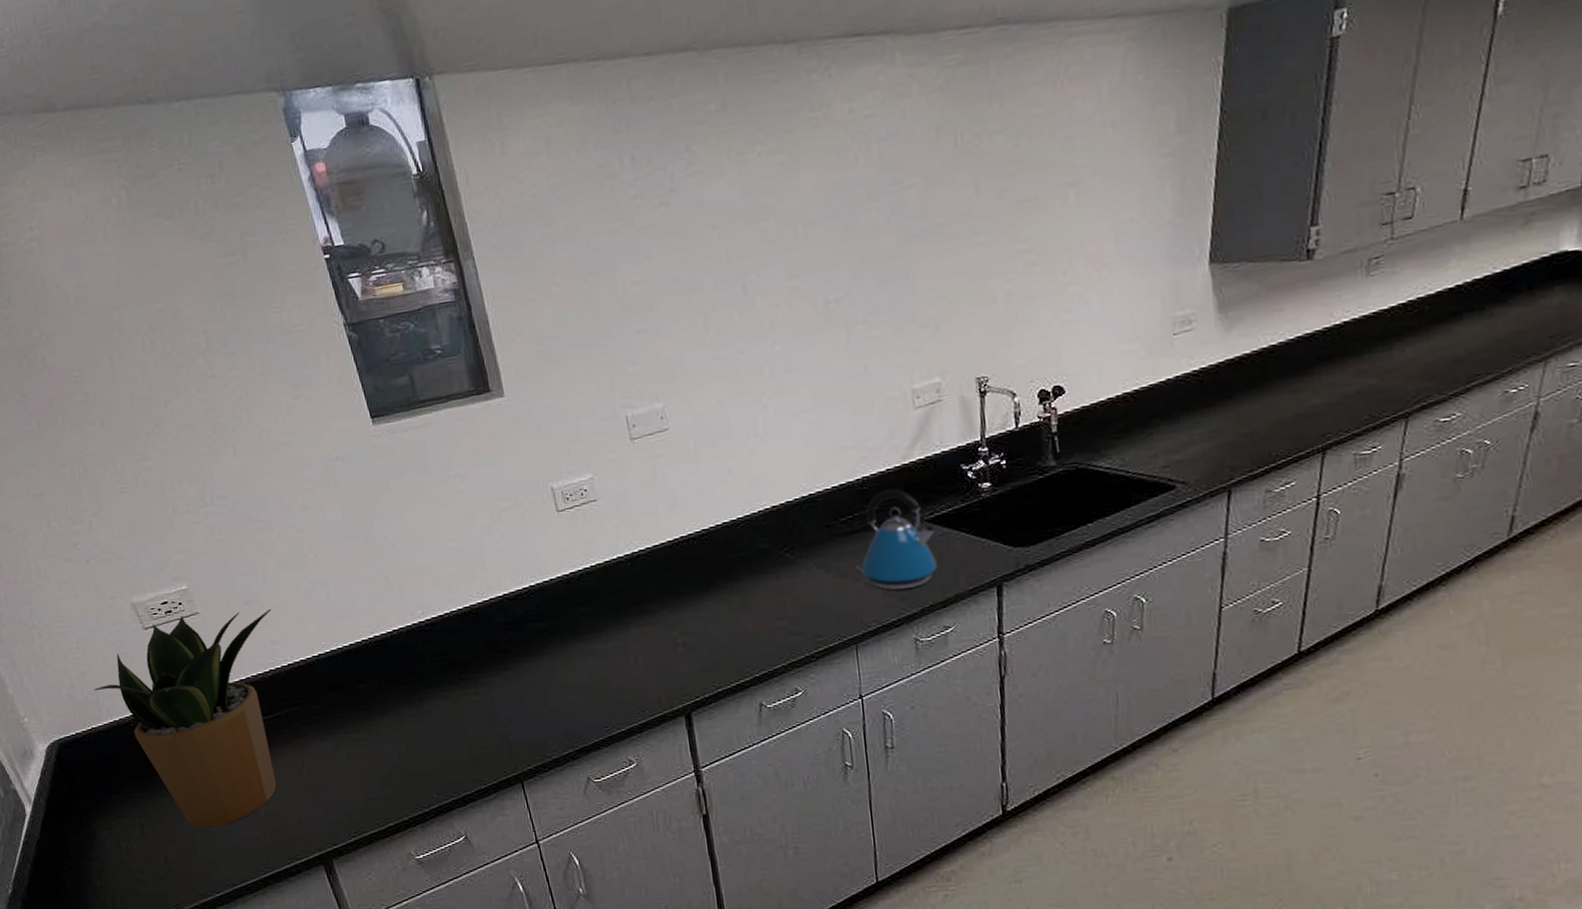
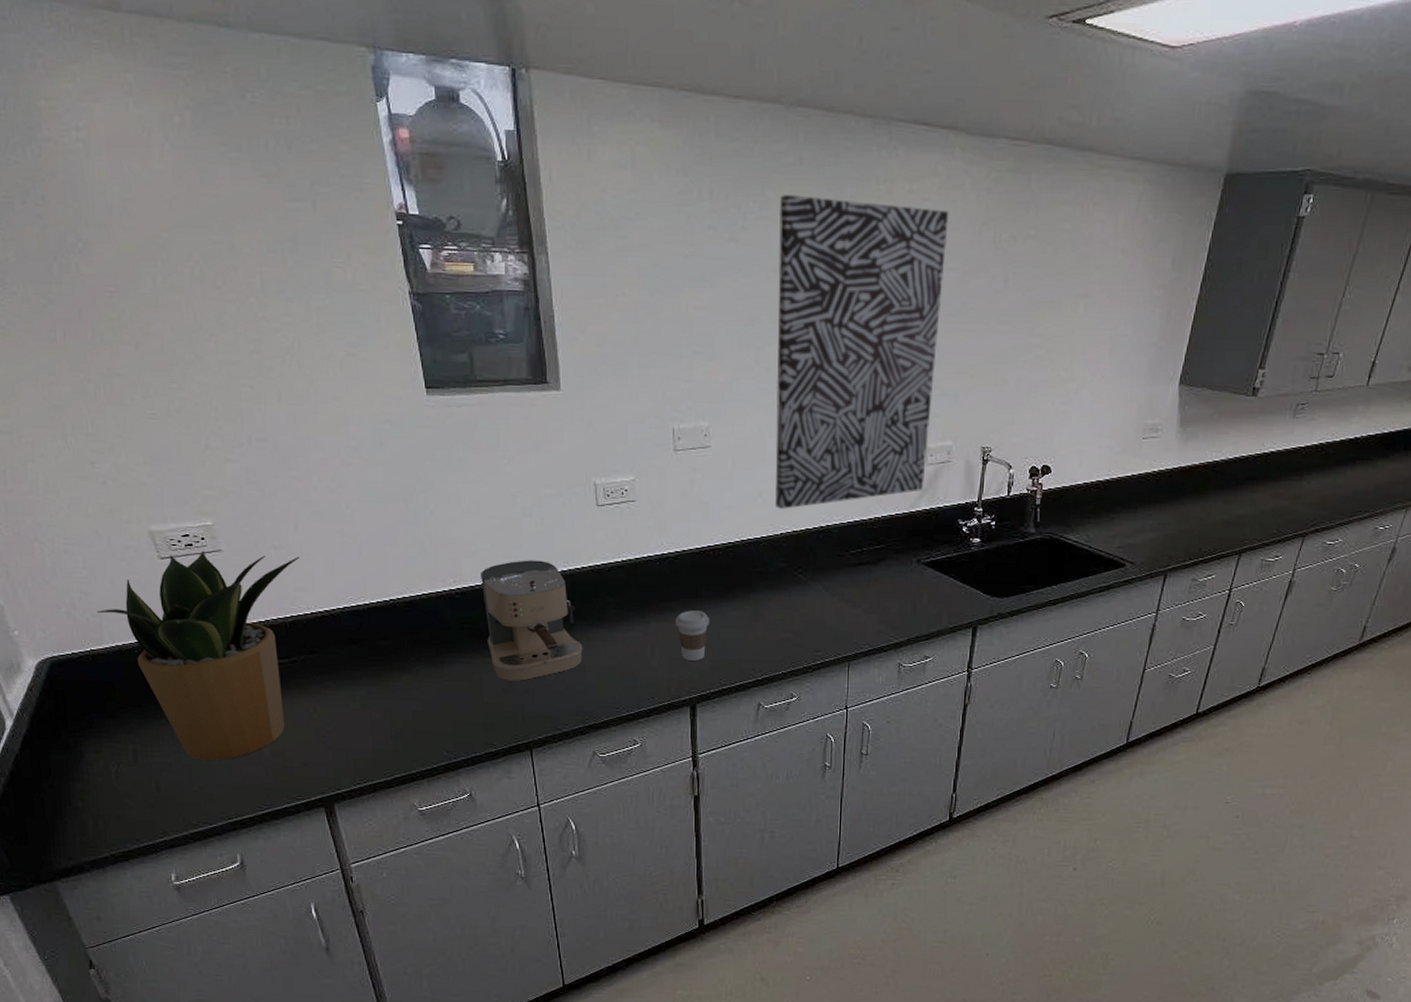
coffee maker: none [448,578,563,711] -> present [481,560,583,681]
coffee cup: none [655,609,694,666] -> present [675,610,710,661]
wall art: none [707,123,915,485] -> present [775,195,949,509]
kettle: present [856,488,937,590] -> none [858,531,929,619]

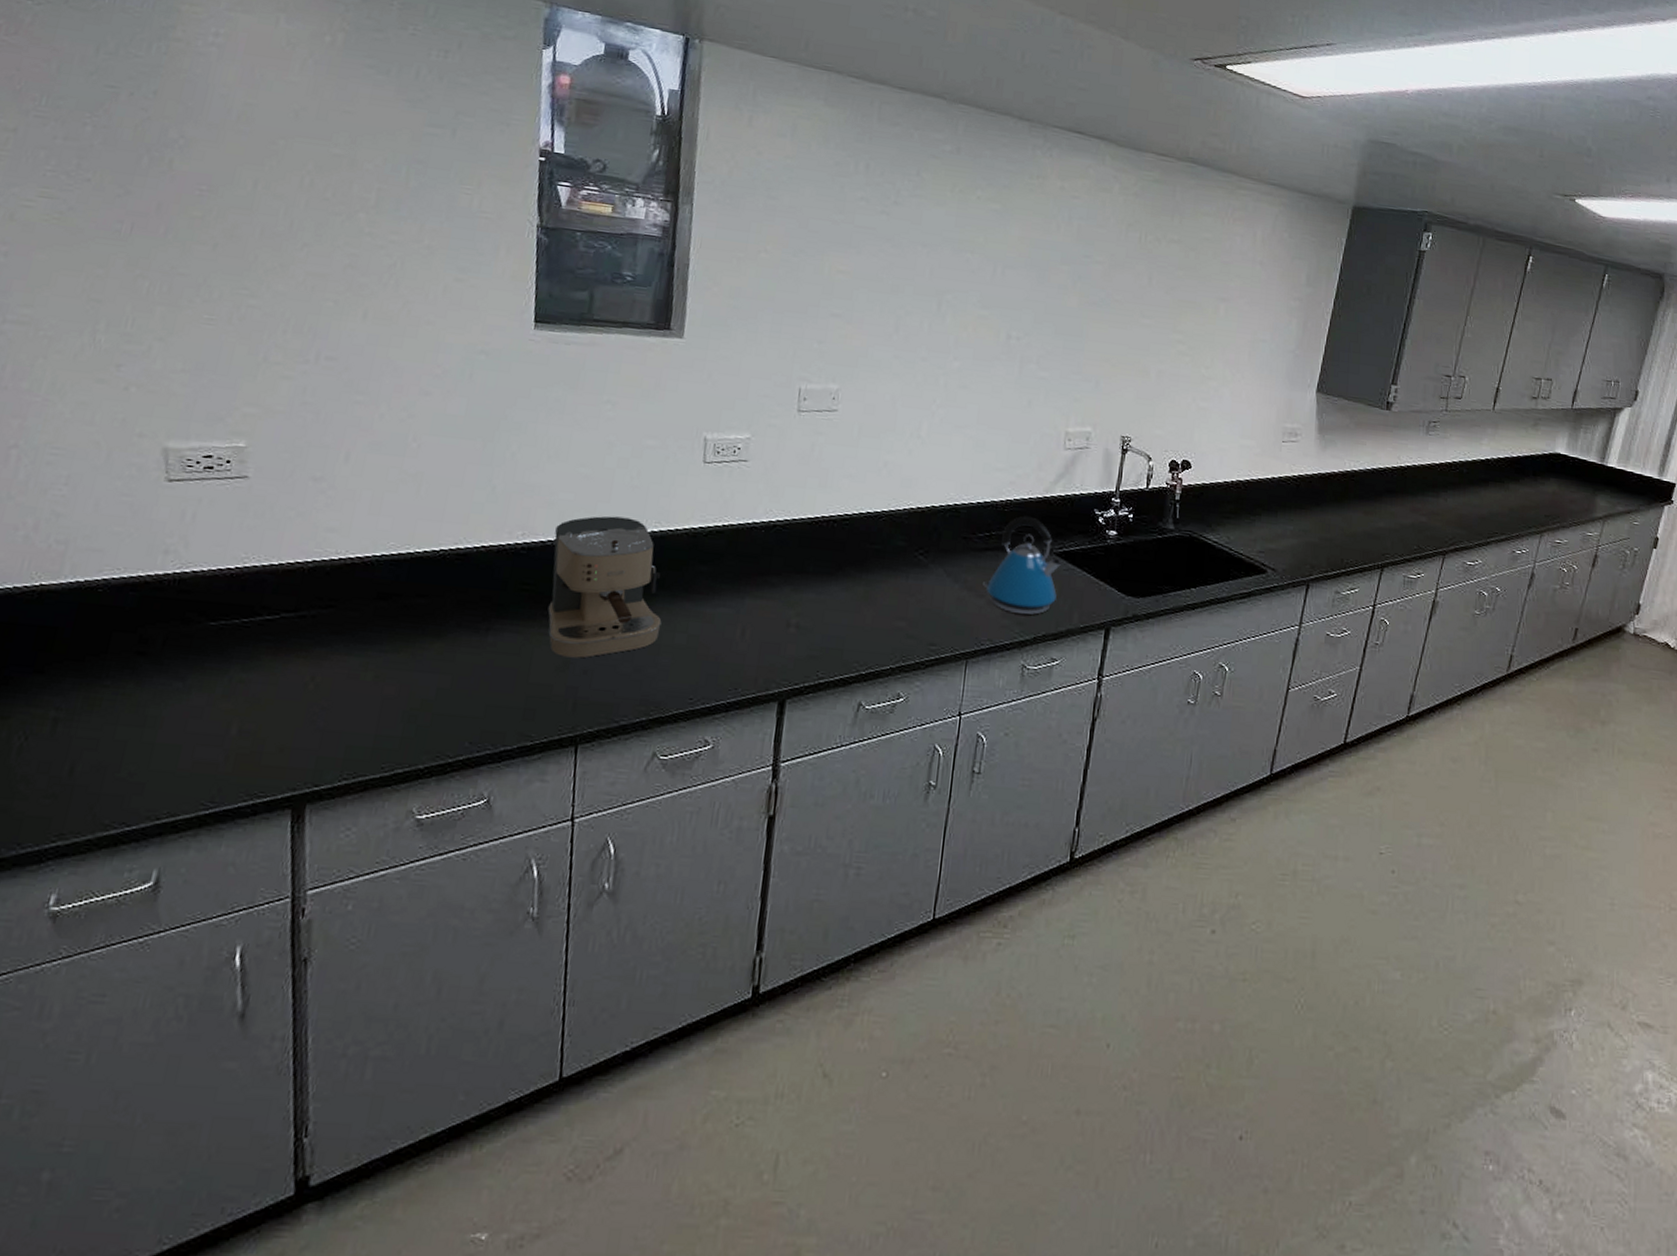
potted plant: present [96,550,300,761] -> none [64,475,343,739]
coffee cup: present [675,610,710,661] -> none [773,587,815,647]
wall art: present [775,195,949,509] -> none [901,177,1098,483]
kettle: none [858,531,929,619] -> present [983,516,1061,615]

